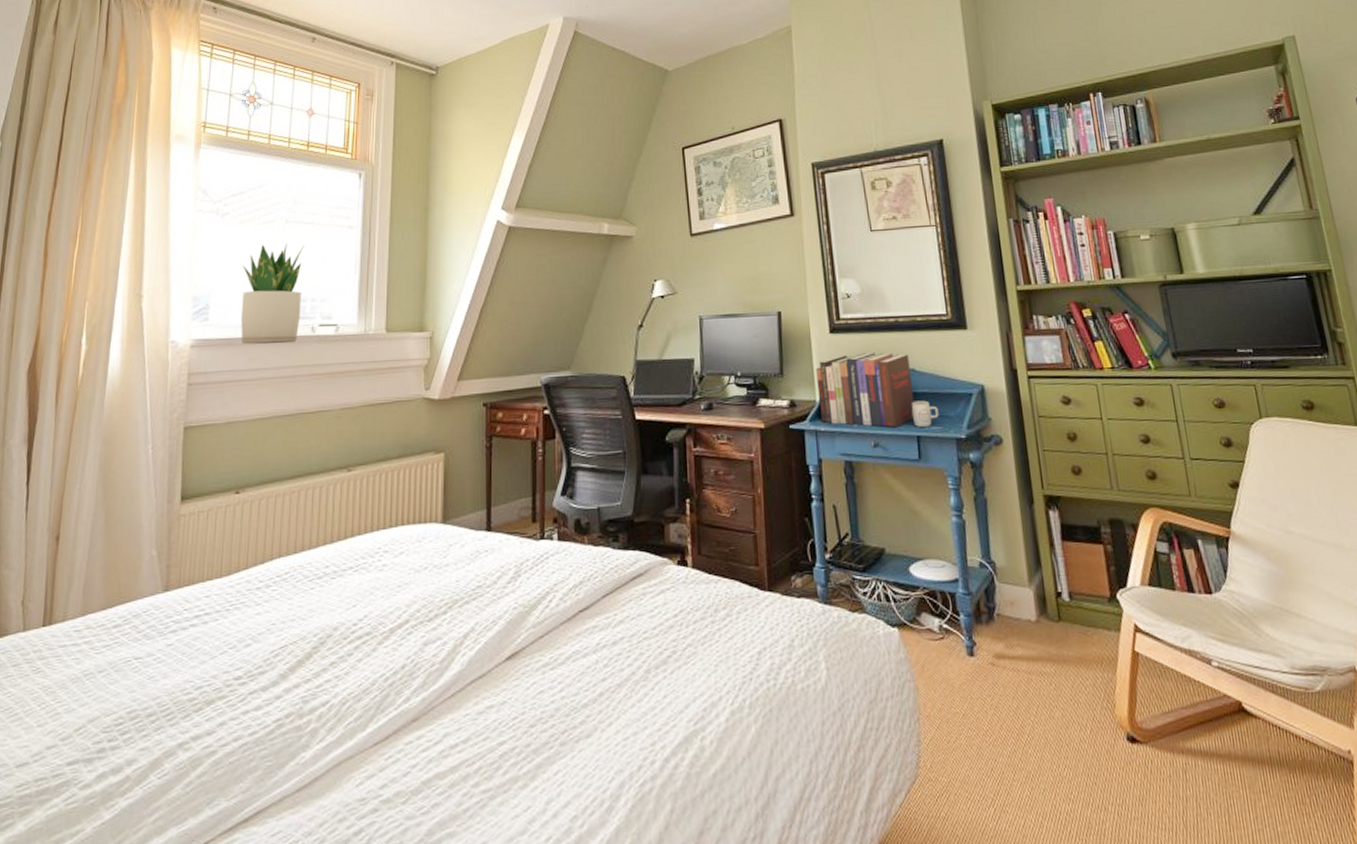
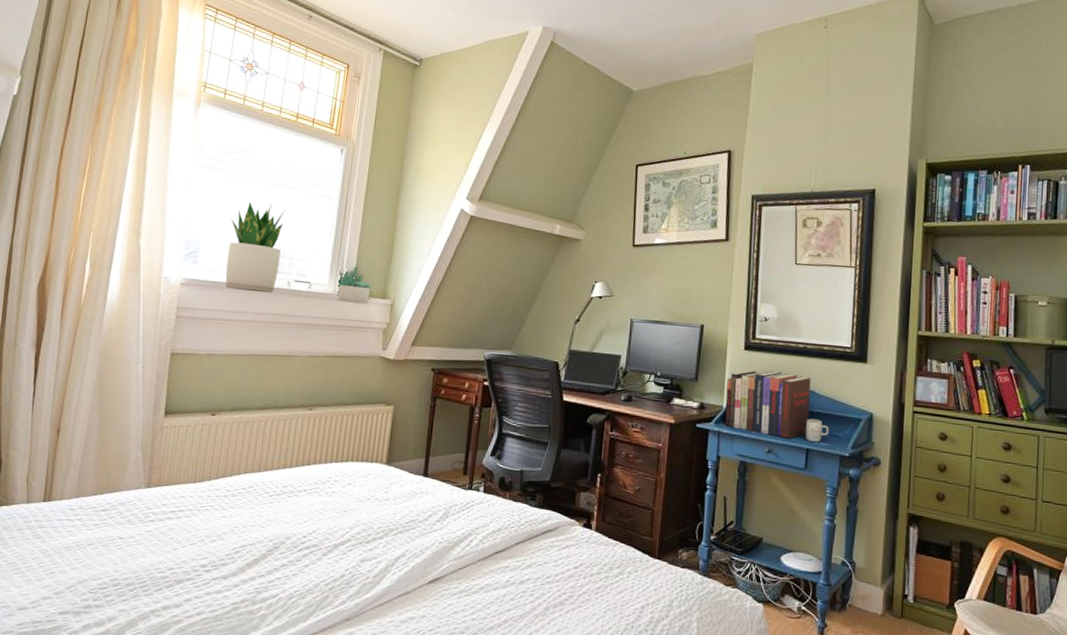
succulent plant: none [370,300,408,342] -> present [338,266,373,304]

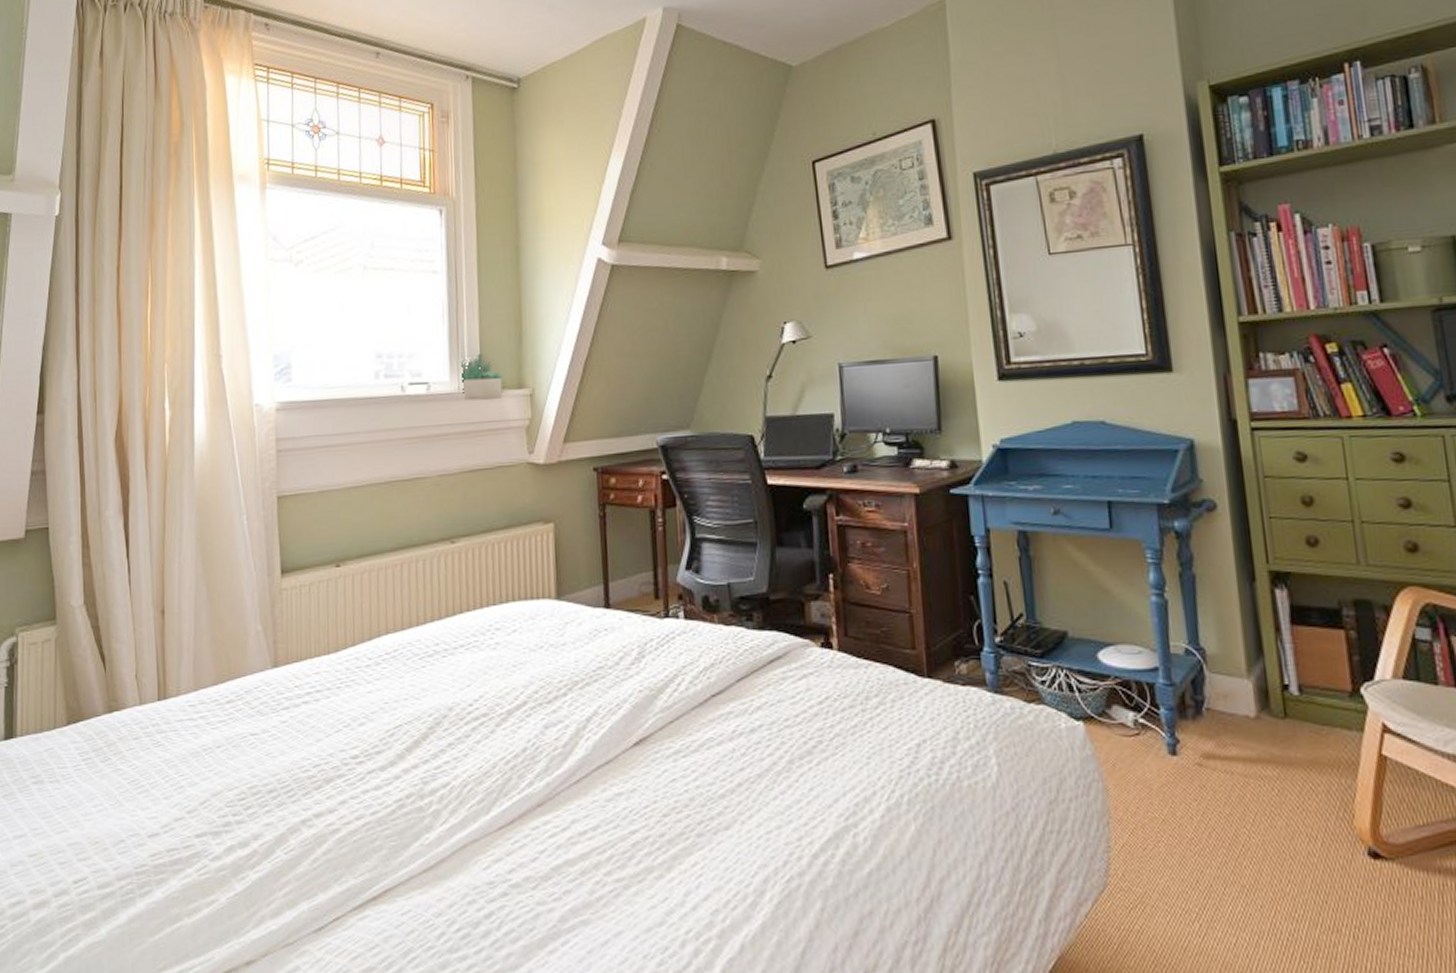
planter: present [225,203,287,293] -> none [322,292,388,407]
books: present [725,369,811,440] -> none [982,402,1105,494]
mug: present [805,418,829,443] -> none [1100,458,1136,492]

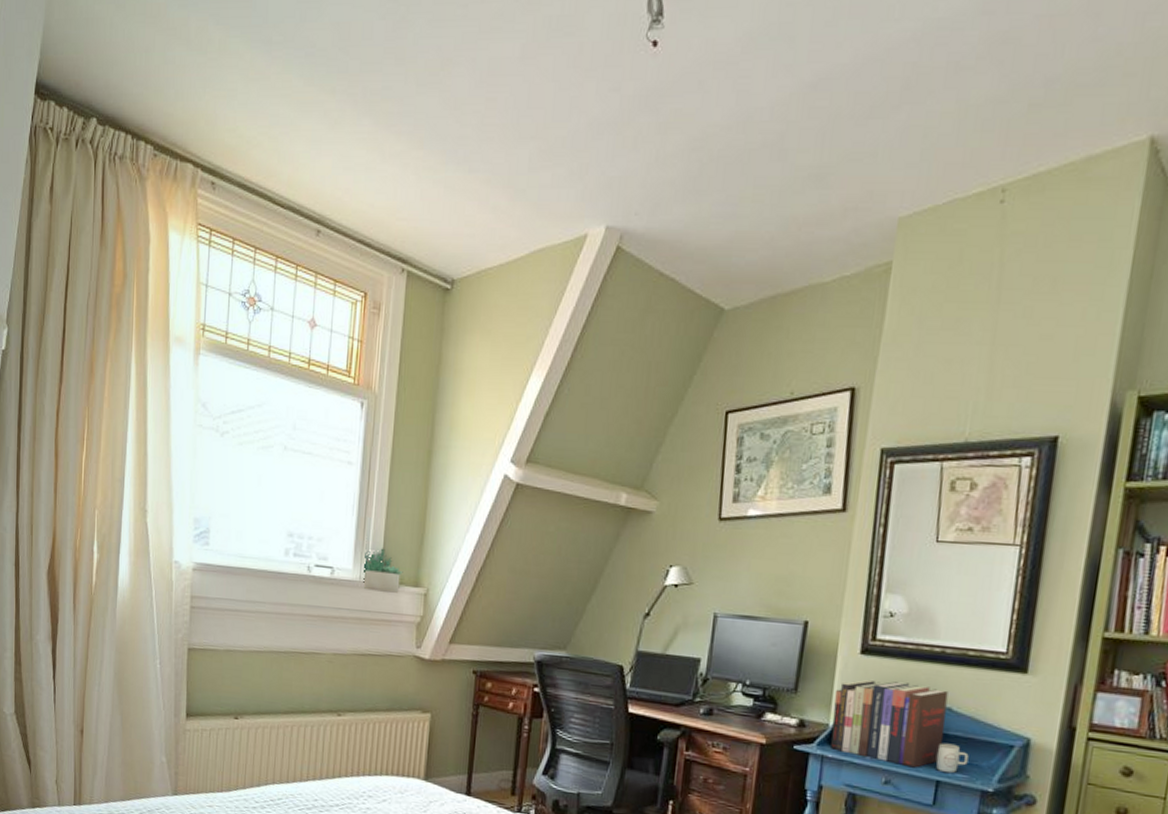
books: none [982,402,1105,494] -> present [831,679,948,770]
mug: none [1100,458,1136,492] -> present [935,743,969,774]

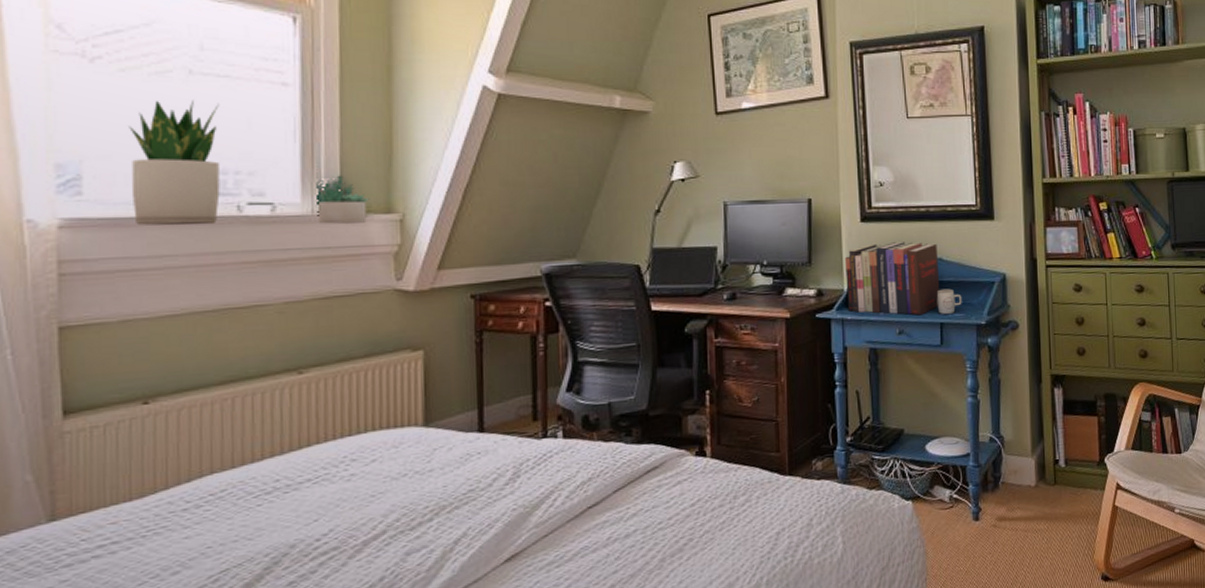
planter: none [240,472,302,580] -> present [129,99,220,226]

